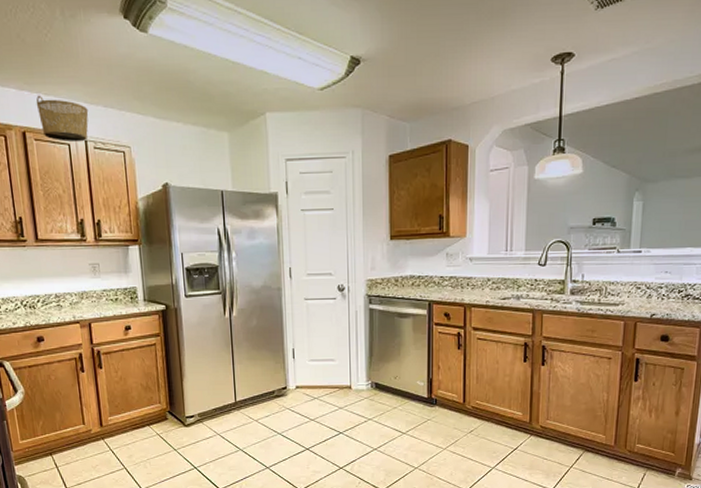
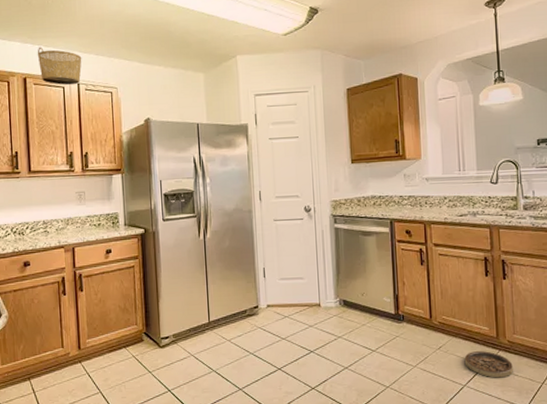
pet bowl: none [495,435,543,461] -> present [464,351,513,378]

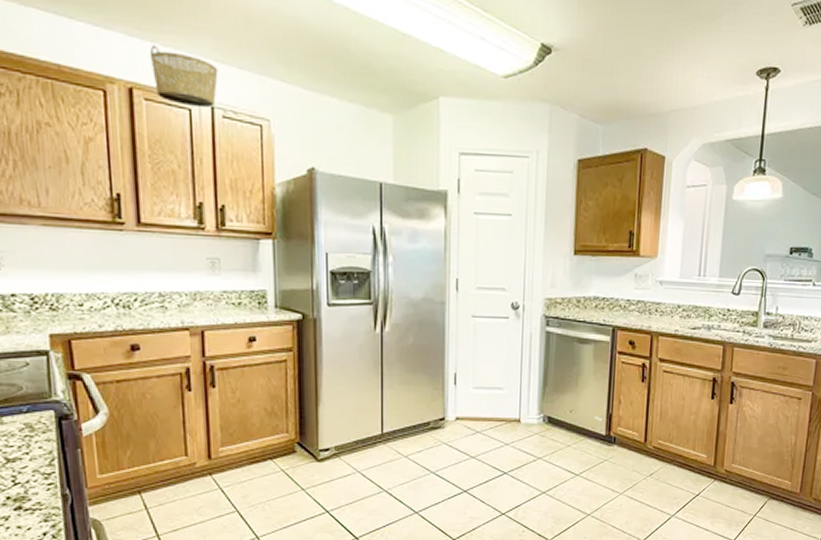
pet bowl: present [464,351,513,378] -> none [676,480,727,509]

